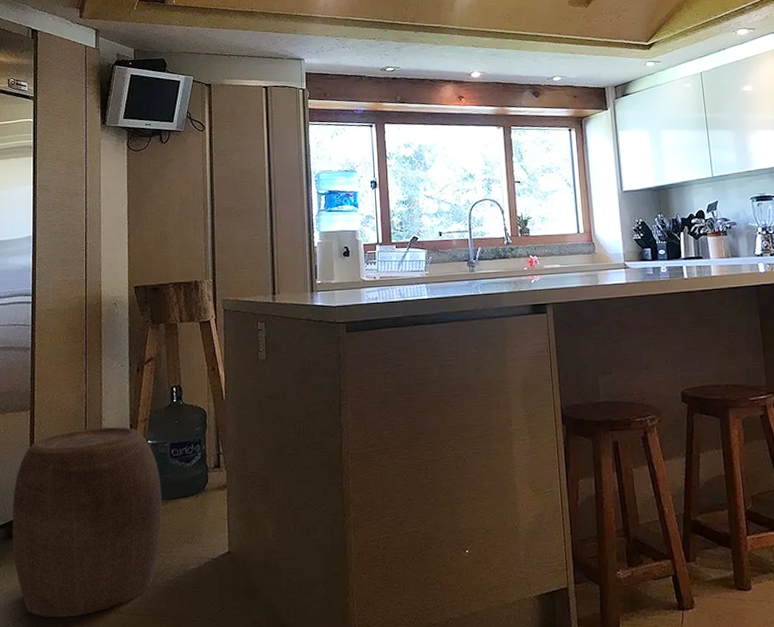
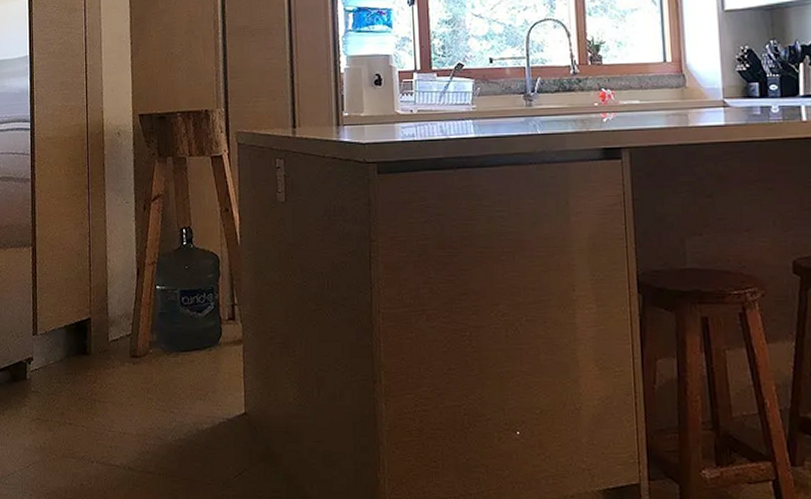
stool: present [13,427,162,618] -> none [17,269,173,469]

